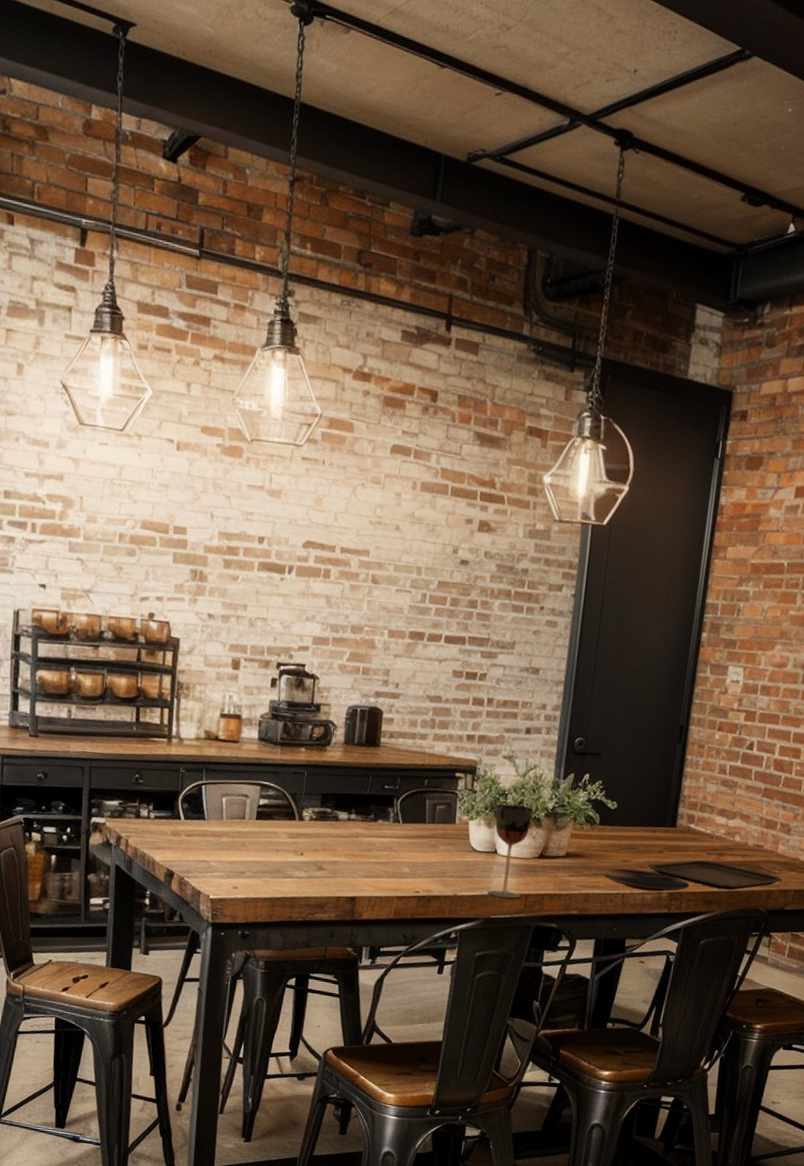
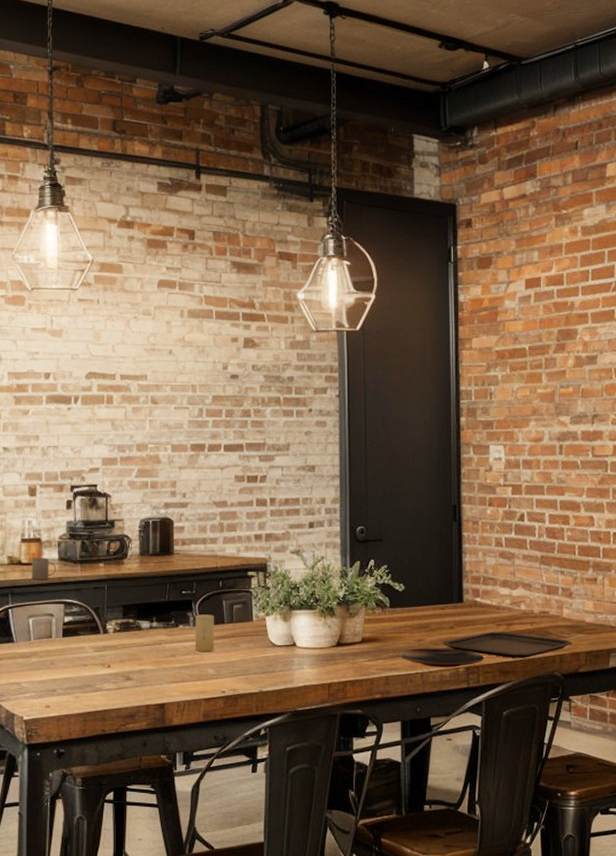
mug: none [228,735,256,759] -> present [32,558,57,579]
candle: none [392,811,416,851] -> present [195,614,214,652]
wineglass: present [487,803,534,899] -> none [289,597,326,689]

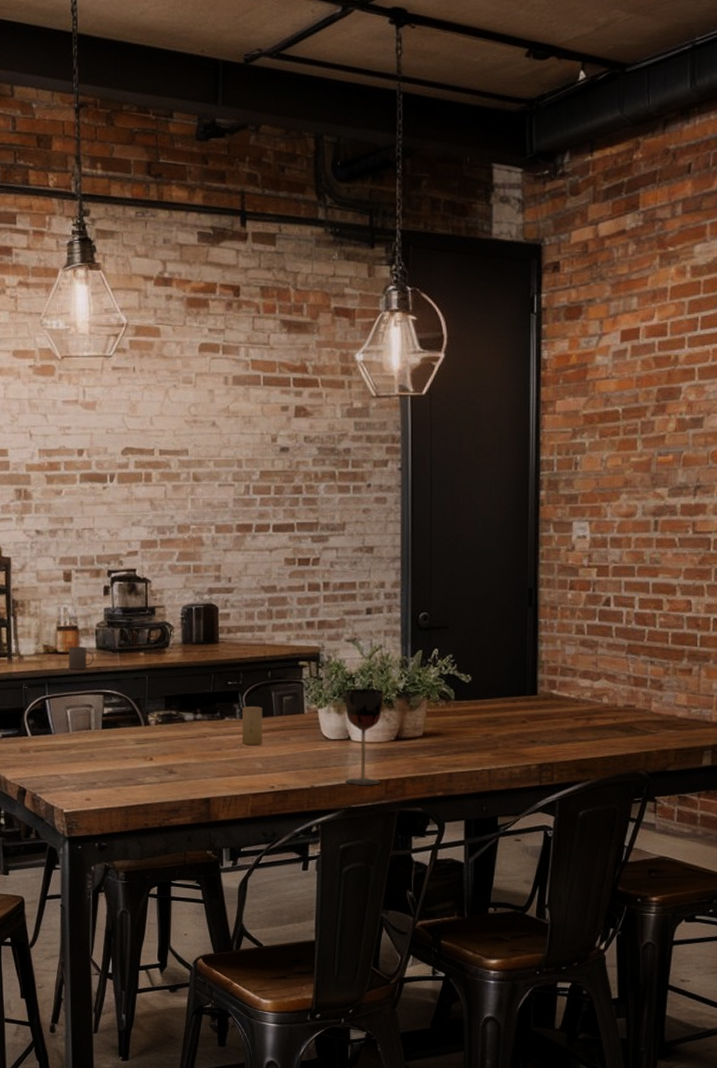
wineglass: none [289,597,326,689] -> present [344,688,384,785]
plate: present [398,648,485,668] -> none [463,743,560,765]
tray: present [442,632,572,658] -> none [513,727,661,755]

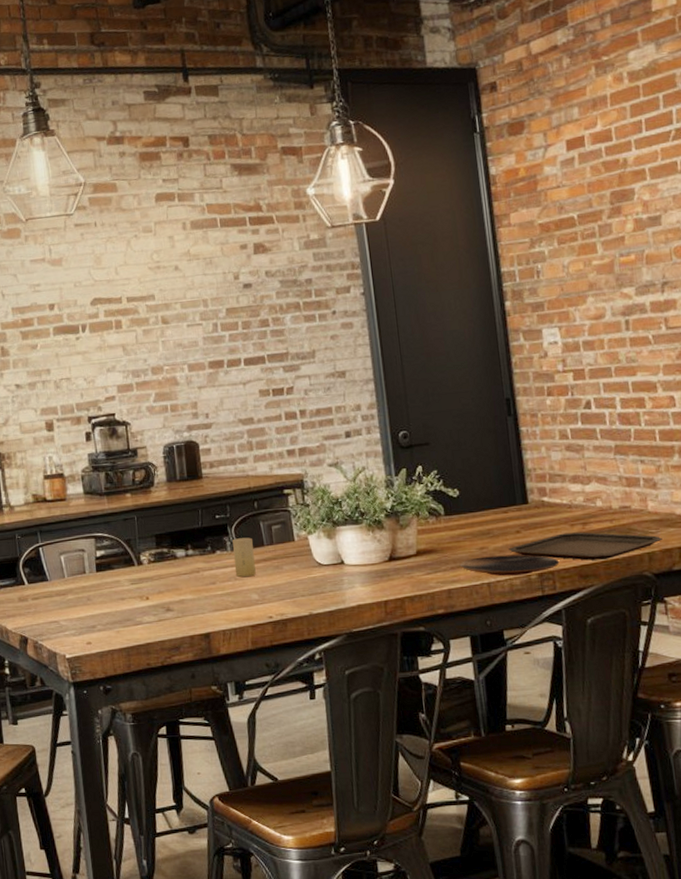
mug: present [68,646,95,669] -> none [56,492,83,516]
wineglass: present [344,688,384,785] -> none [332,510,380,609]
plate: none [463,743,560,765] -> present [459,554,560,577]
tray: none [513,727,661,755] -> present [509,532,662,561]

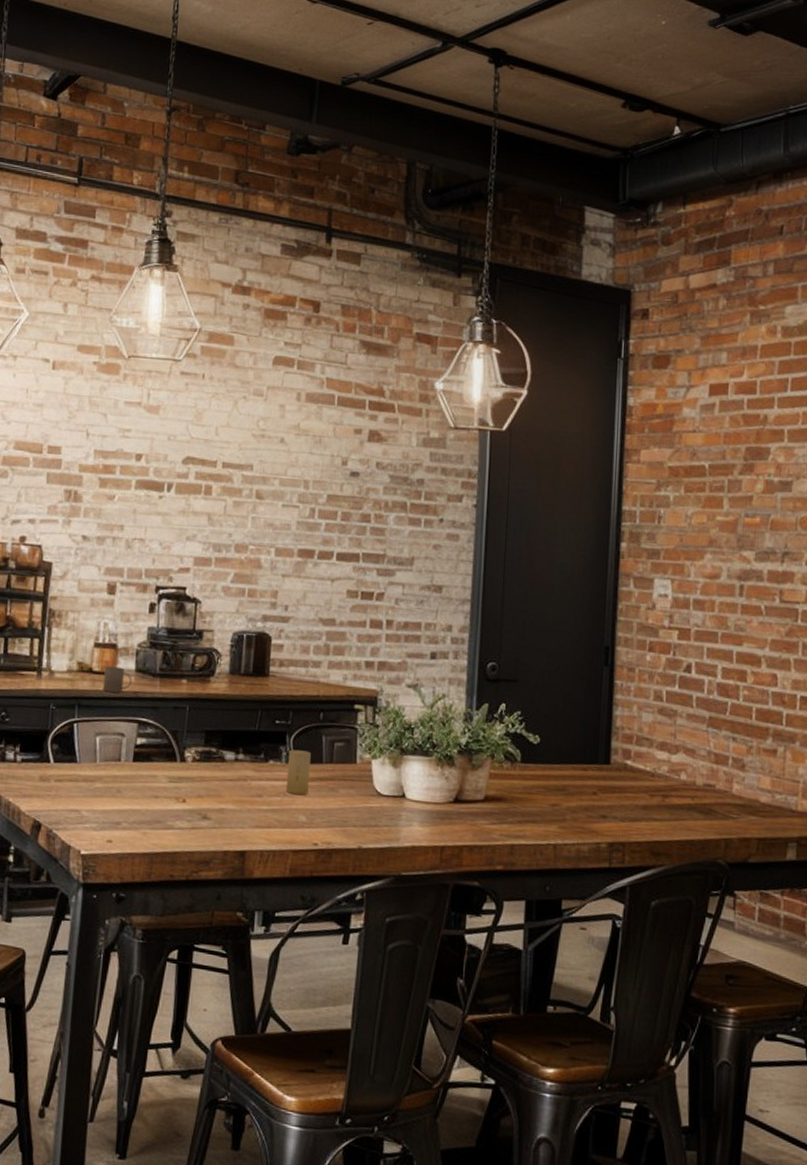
mug: none [56,492,83,516] -> present [103,666,133,693]
plate: present [459,554,560,577] -> none [527,814,633,842]
tray: present [509,532,662,561] -> none [582,802,742,839]

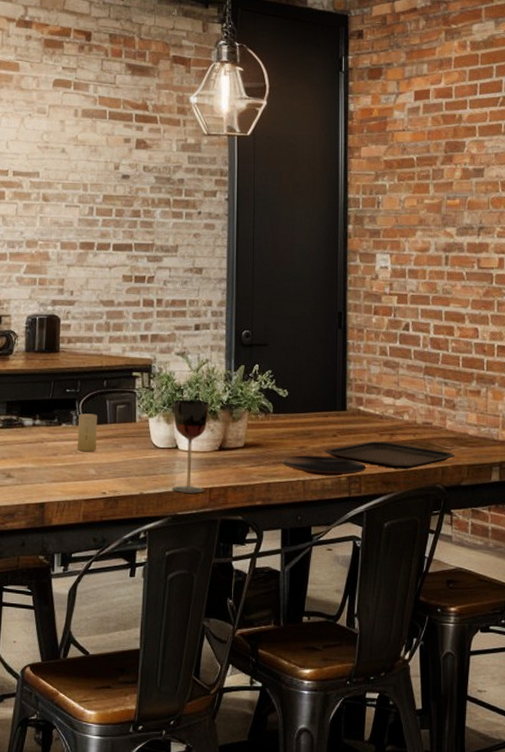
wineglass: none [396,739,444,852] -> present [172,399,209,493]
plate: none [527,814,633,842] -> present [280,455,367,476]
tray: none [582,802,742,839] -> present [325,441,455,469]

